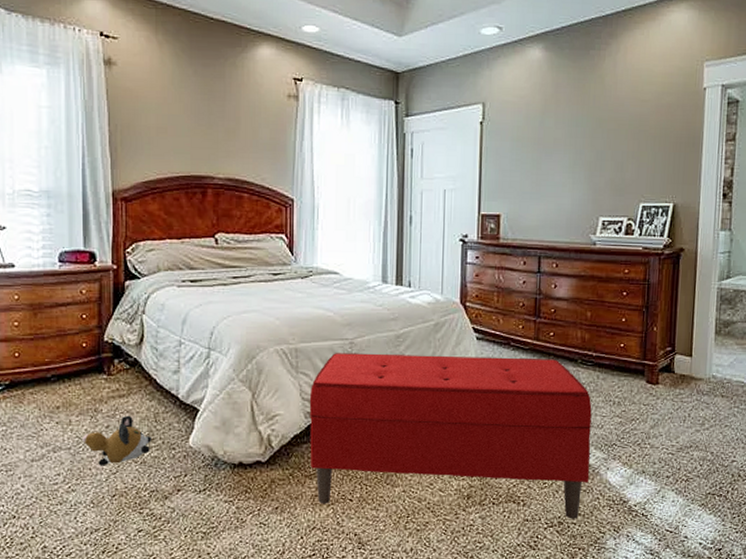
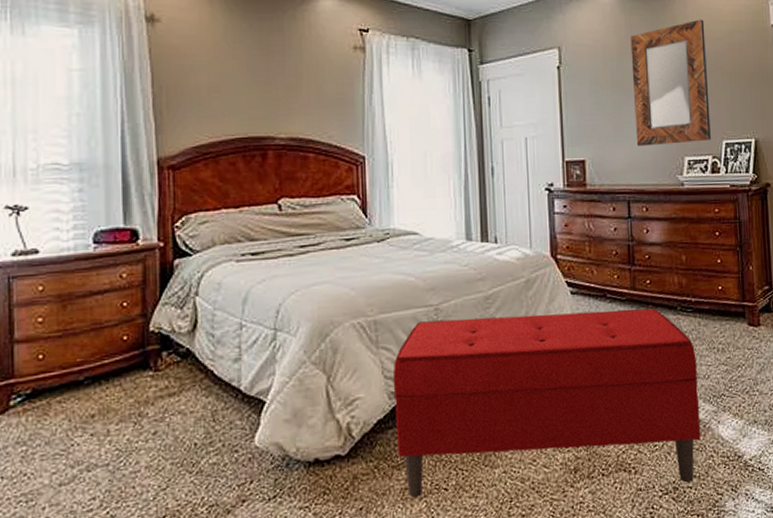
plush toy: present [82,415,153,466] -> none [123,416,211,483]
home mirror: none [552,79,633,205] -> present [630,19,711,147]

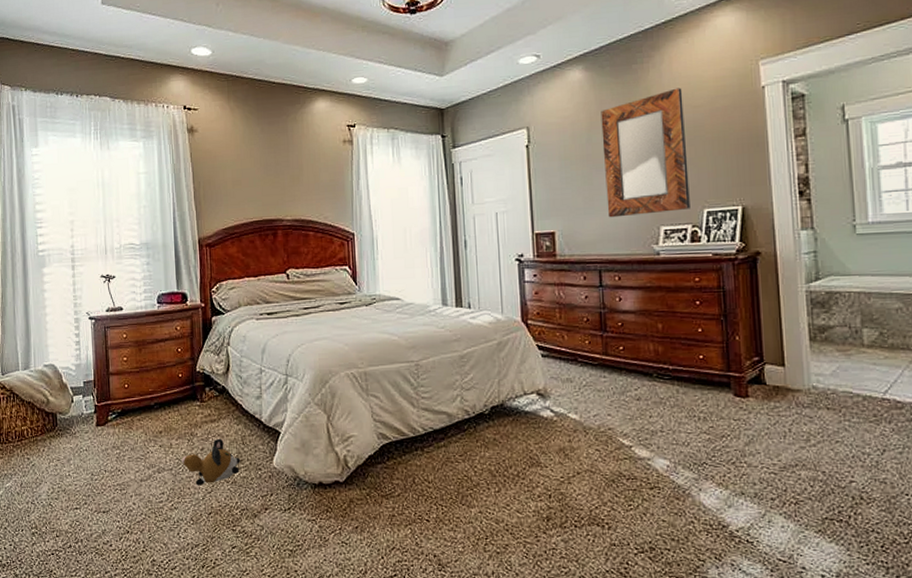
plush toy: none [123,416,211,483] -> present [181,438,241,486]
bench: present [392,308,701,498] -> none [380,373,680,545]

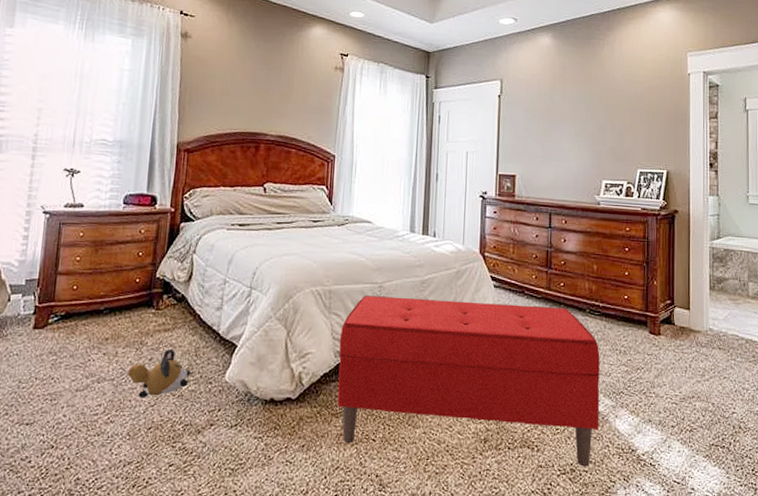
bench: none [380,373,680,545] -> present [337,295,600,467]
home mirror: present [601,88,690,218] -> none [561,64,628,169]

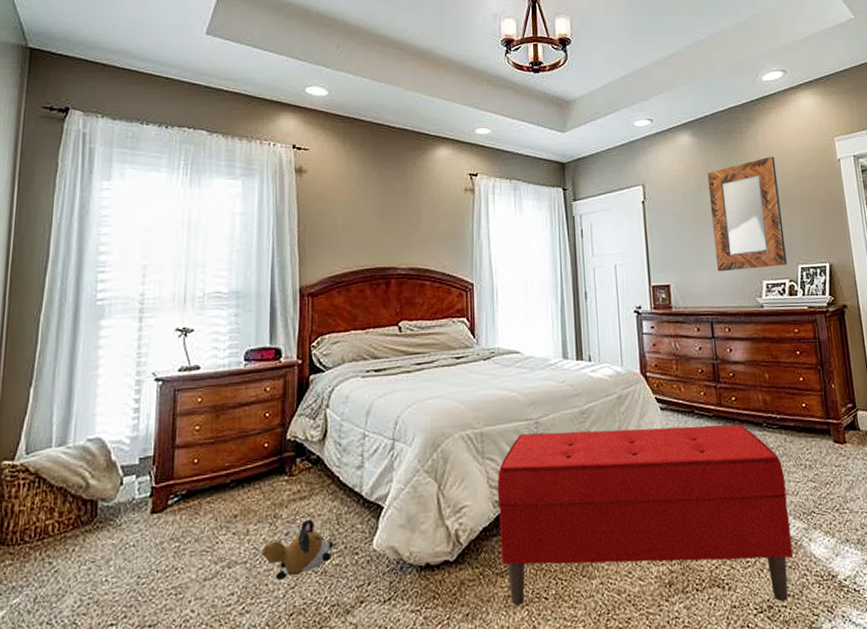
home mirror: none [561,64,628,169] -> present [707,156,787,272]

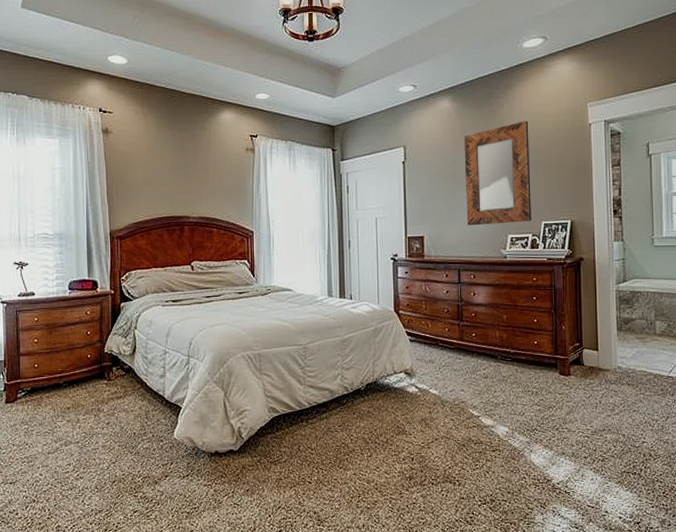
plush toy: present [259,519,335,580] -> none [88,413,144,457]
bench: present [497,424,793,606] -> none [271,356,515,497]

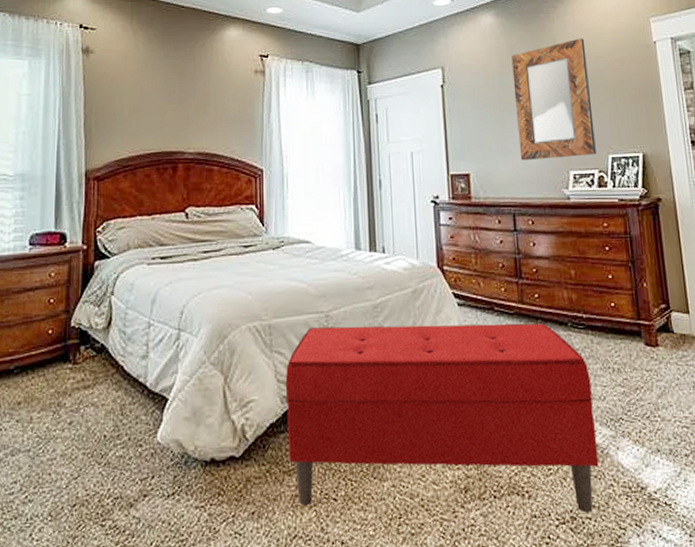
bench: none [271,356,515,497] -> present [285,323,599,513]

